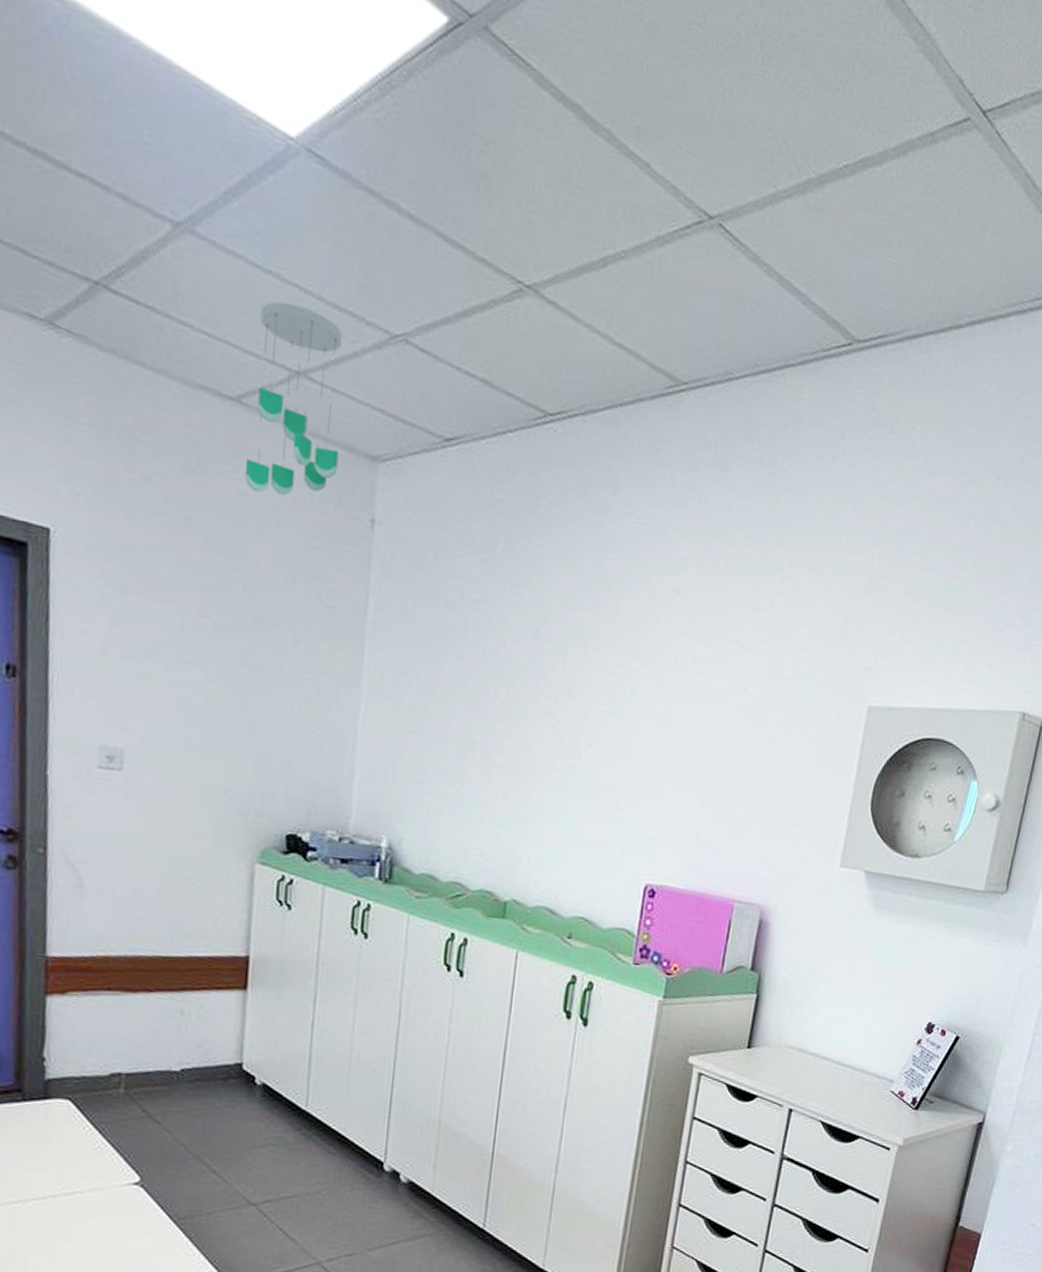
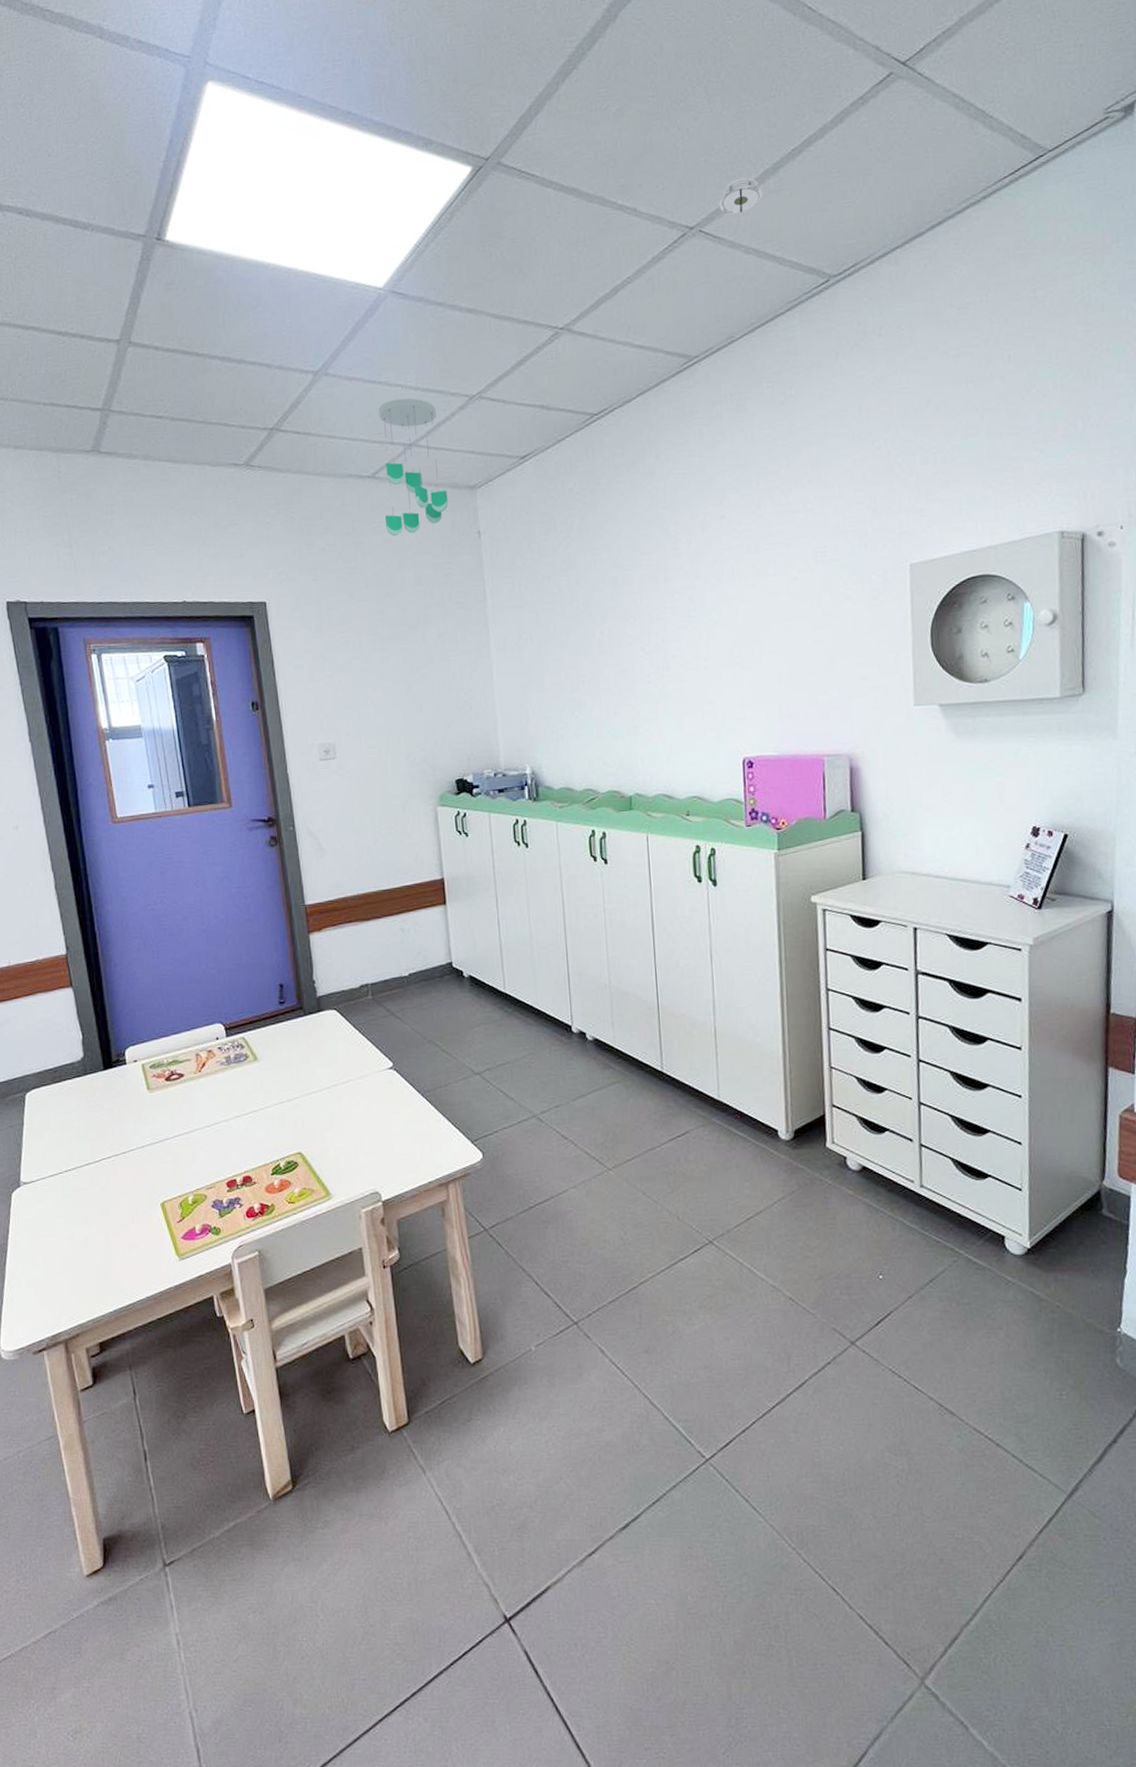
smoke detector: none [743,176,802,222] -> present [718,177,763,220]

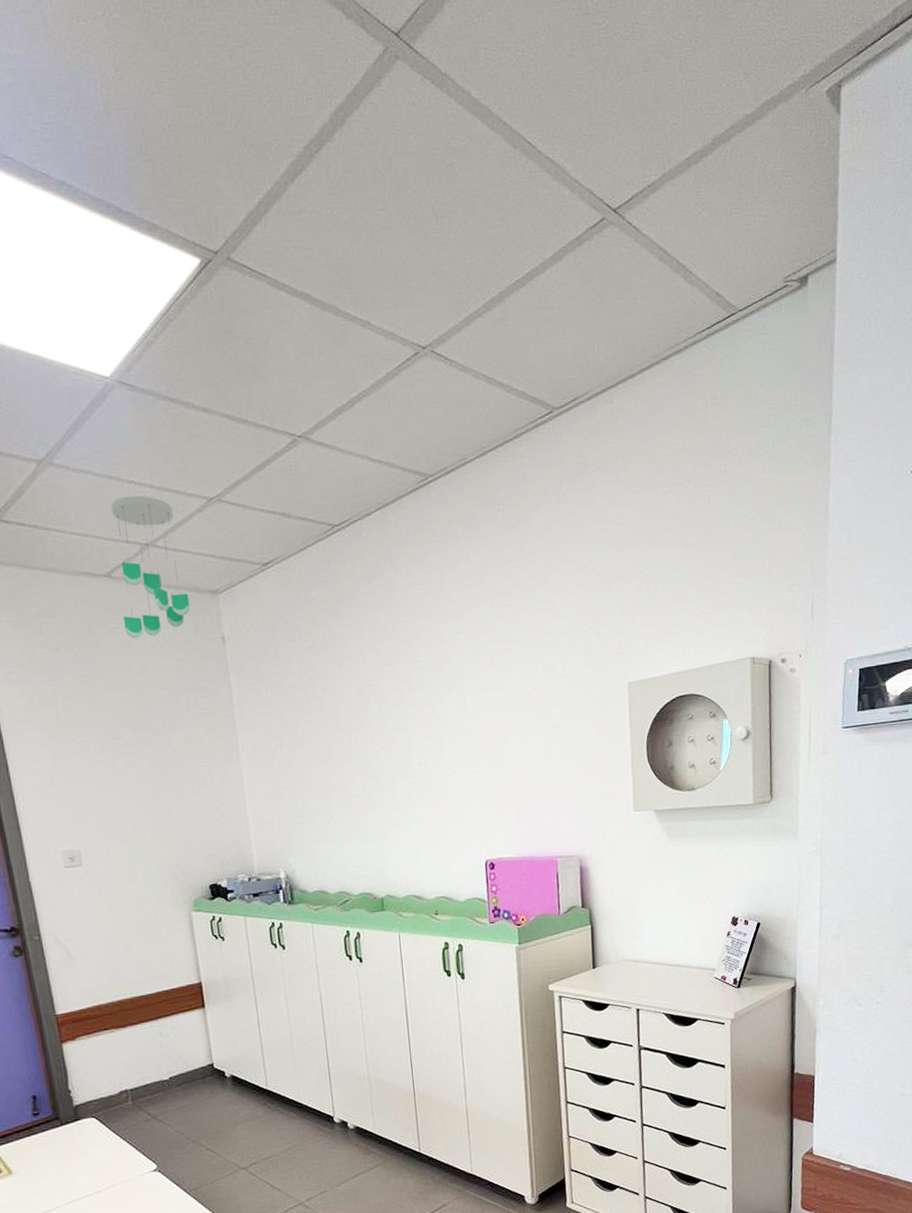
smoke detector: present [718,177,763,220] -> none [448,303,491,342]

